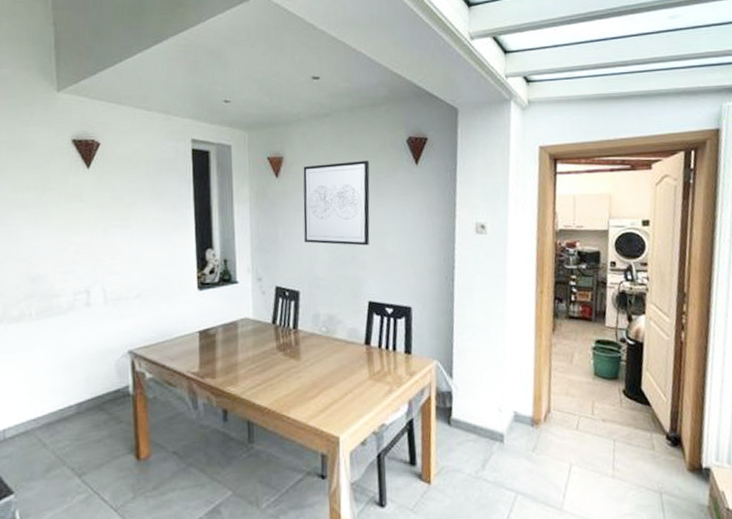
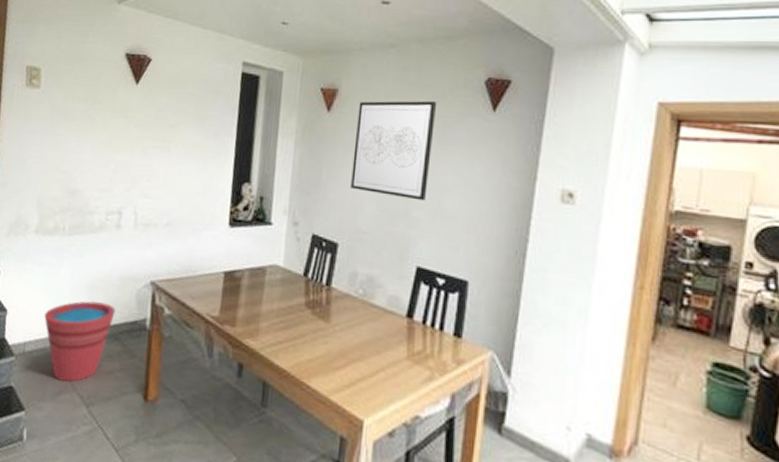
bucket: none [22,378,96,458] -> present [44,301,116,382]

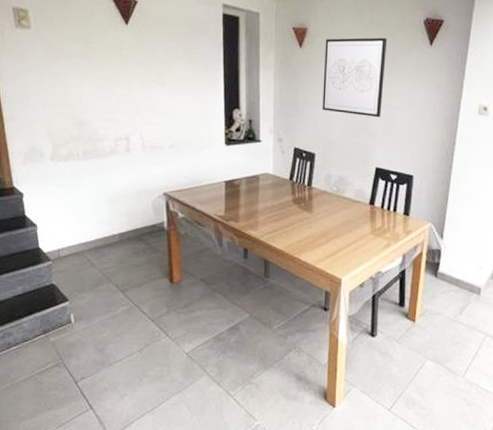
bucket: present [44,301,116,382] -> none [73,212,136,276]

